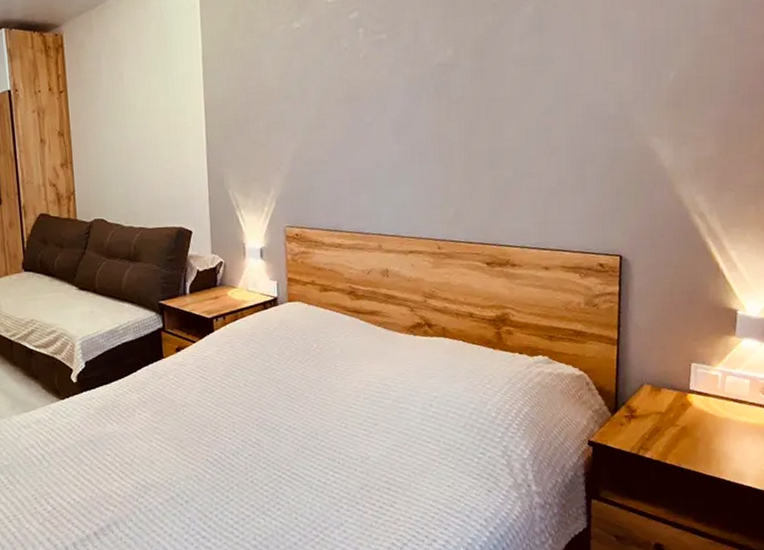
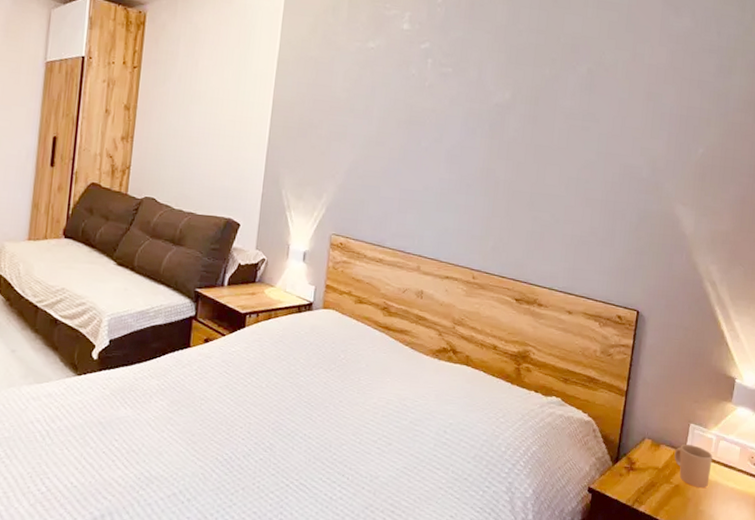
mug: none [677,384,720,427] -> present [674,444,713,489]

